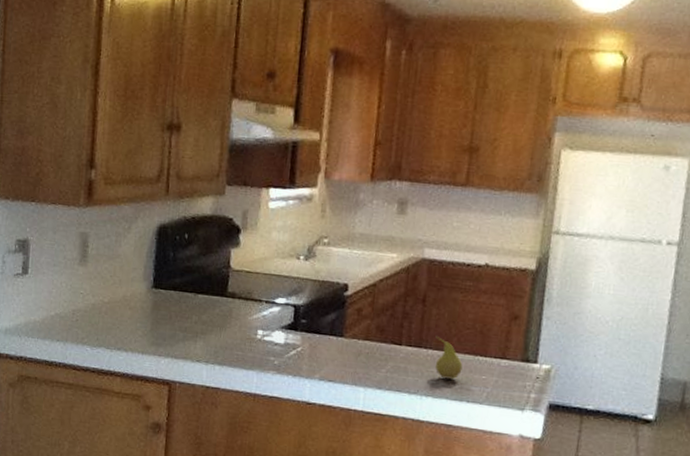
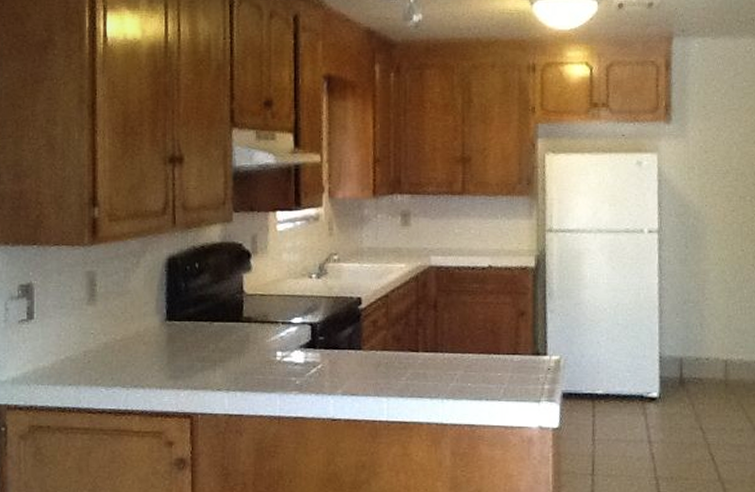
fruit: present [435,335,463,380] -> none [450,338,478,380]

